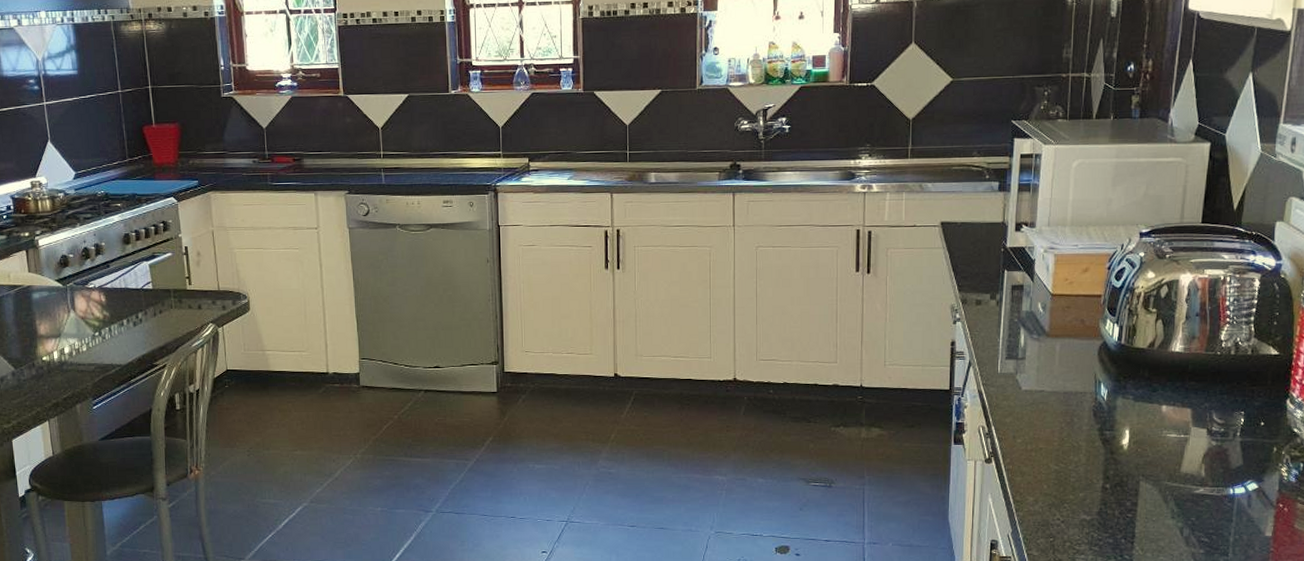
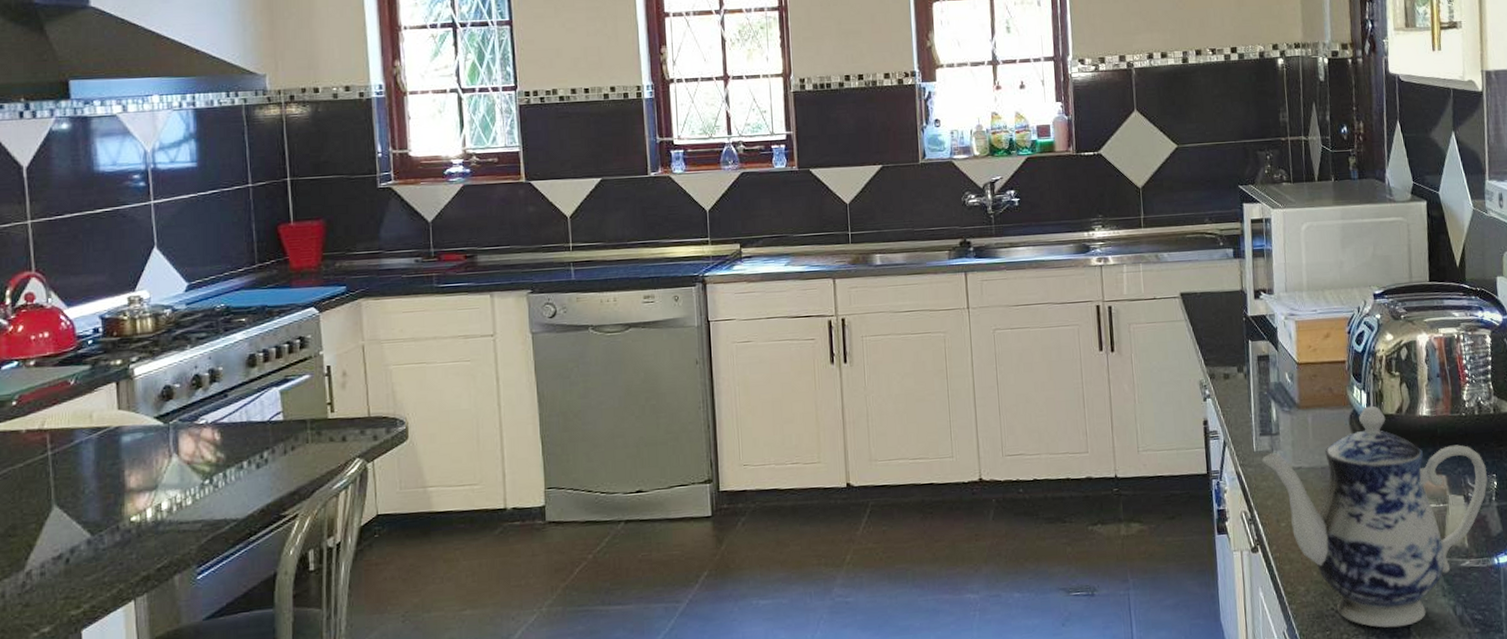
teapot: none [1004,339,1236,541] -> present [1261,406,1488,628]

